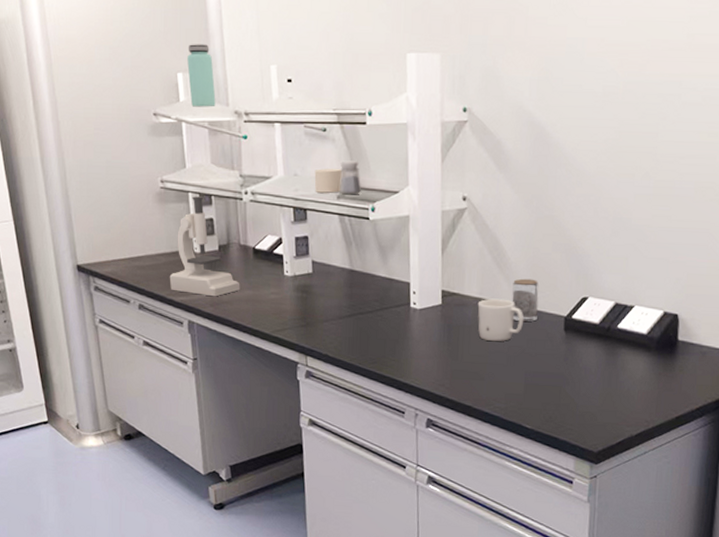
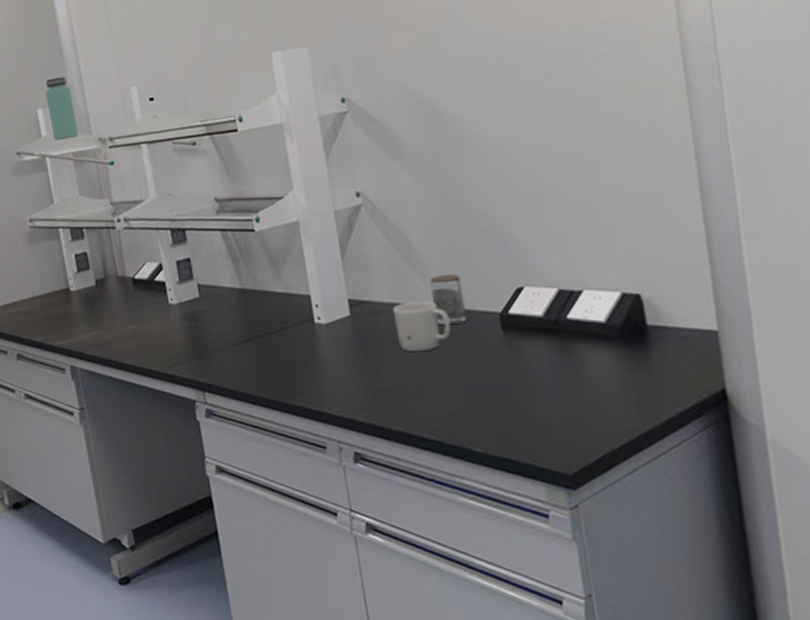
microscope: present [169,196,240,297] -> none [46,231,123,337]
jar: present [314,168,342,193] -> none [188,182,220,210]
salt shaker: present [340,159,362,195] -> none [216,170,243,209]

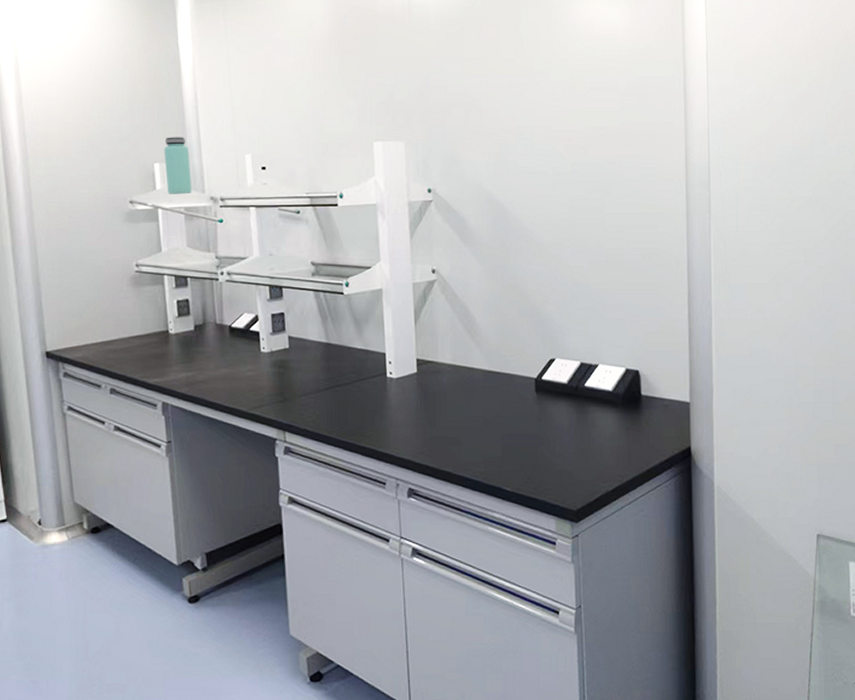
mug: present [392,300,451,352] -> none [452,364,496,407]
jar: present [430,273,467,325] -> none [484,344,509,386]

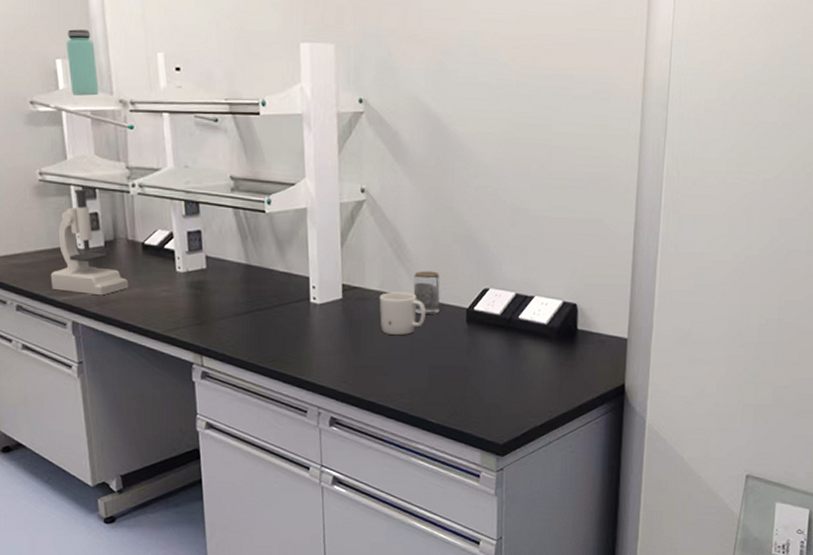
microscope: none [143,279,216,377] -> present [50,189,129,296]
mug: none [452,364,496,407] -> present [379,291,426,336]
jar: none [484,344,509,386] -> present [413,271,441,315]

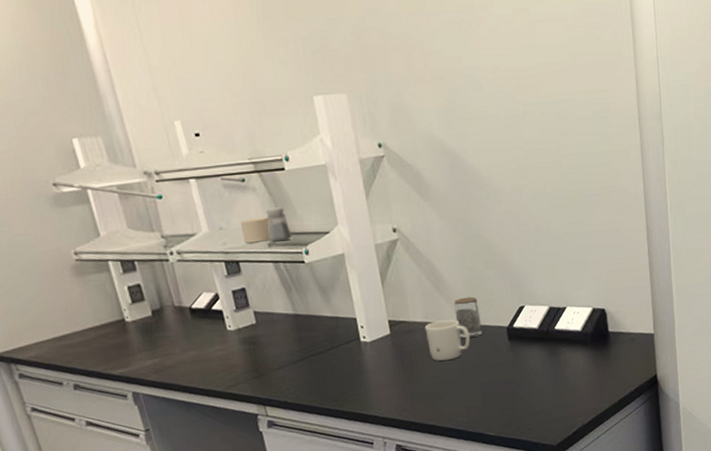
microscope: present [50,189,129,296] -> none [102,263,183,365]
bottle: present [67,29,99,96] -> none [79,106,122,172]
jar: none [206,160,235,186] -> present [240,217,271,243]
salt shaker: none [233,151,257,187] -> present [266,206,292,242]

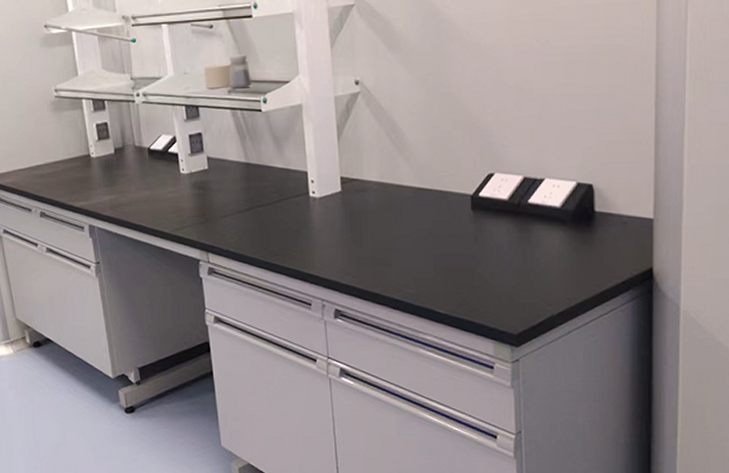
mug: present [424,319,470,362] -> none [378,181,427,226]
jar: present [454,296,482,338] -> none [414,158,442,204]

